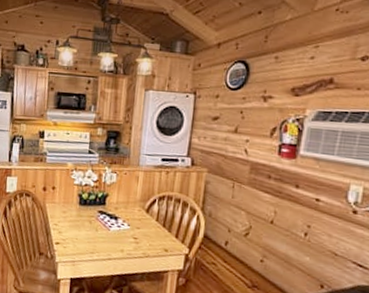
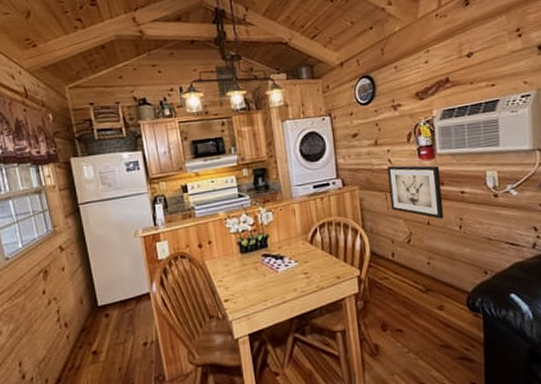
wall art: none [236,155,299,221] -> present [387,165,444,219]

